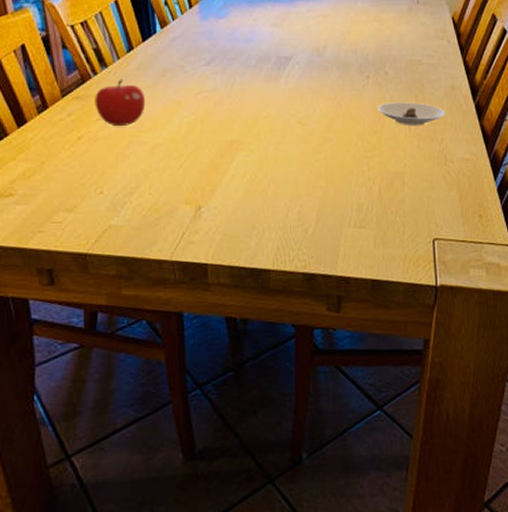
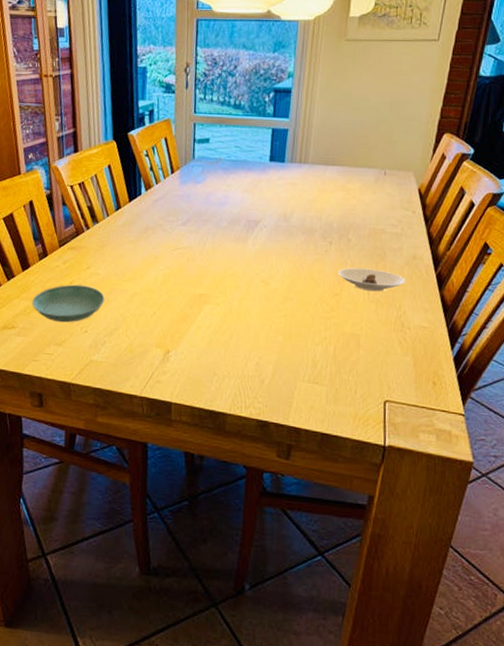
saucer: none [32,139,121,185] -> present [32,284,105,323]
fruit: present [95,79,146,127] -> none [85,234,129,276]

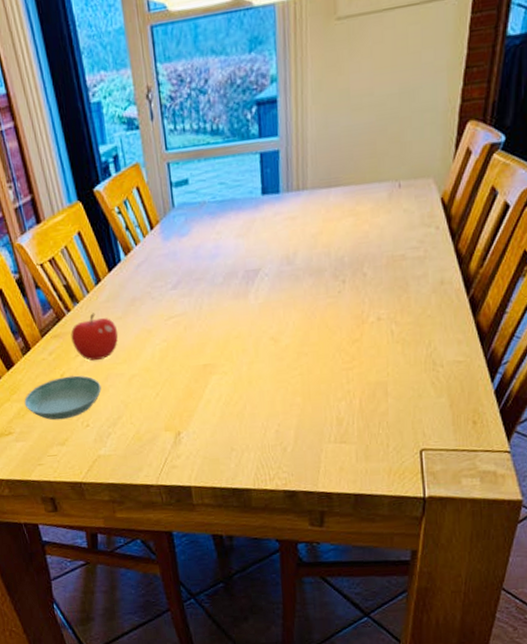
fruit: none [85,234,129,276] -> present [71,313,119,361]
saucer: present [338,267,405,292] -> none [356,304,433,331]

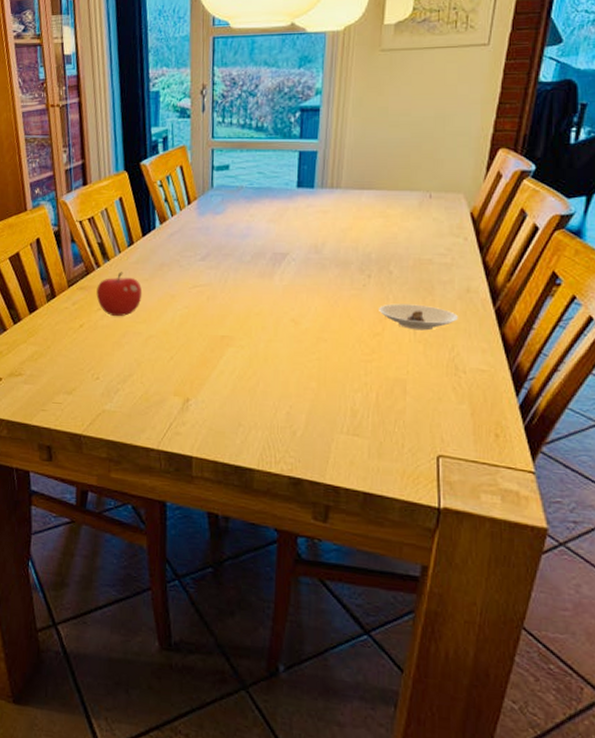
saucer: present [24,375,102,420] -> none [39,327,117,369]
saucer: none [356,304,433,331] -> present [379,303,458,331]

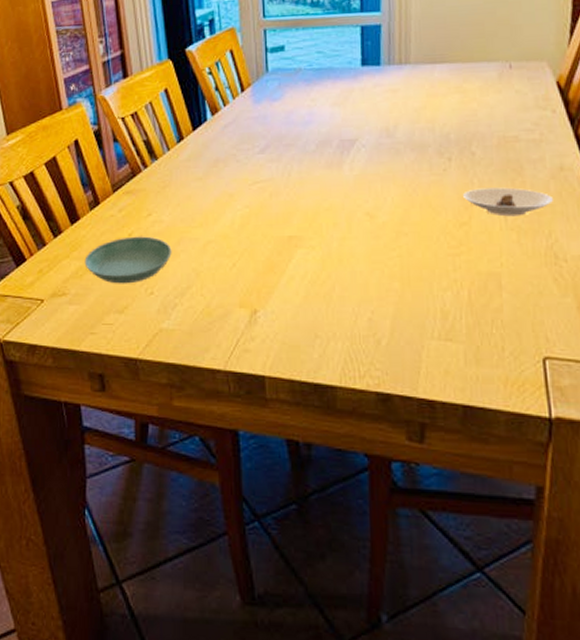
saucer: none [39,327,117,369] -> present [84,236,172,284]
fruit: present [96,272,143,317] -> none [145,171,197,223]

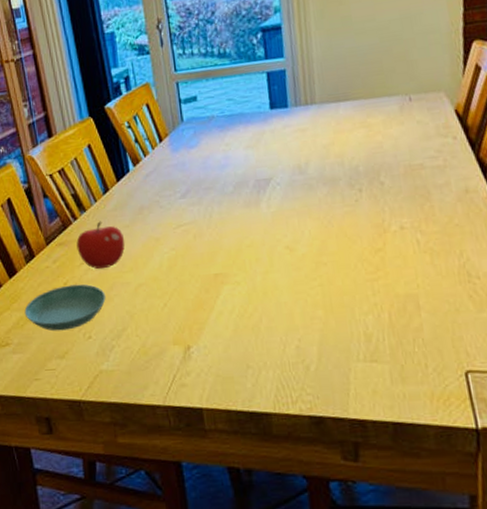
fruit: none [145,171,197,223] -> present [76,221,126,270]
saucer: present [463,187,553,217] -> none [376,212,462,241]

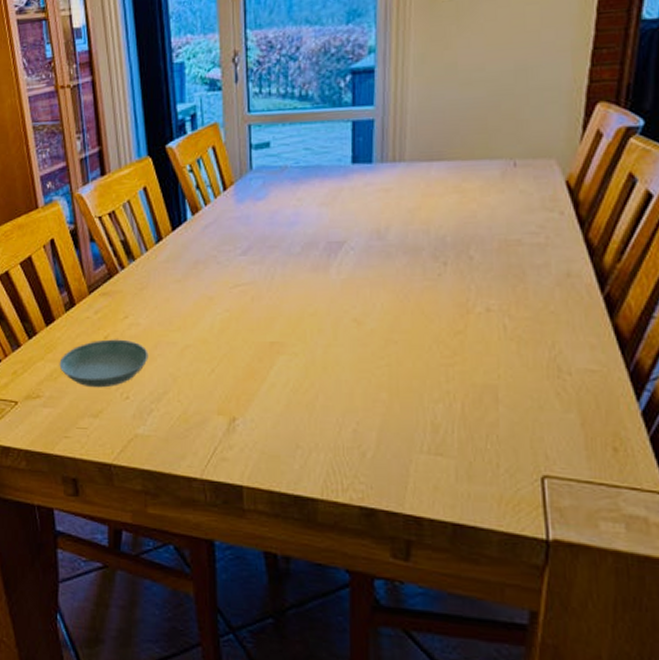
fruit: present [76,221,126,270] -> none [121,272,175,326]

